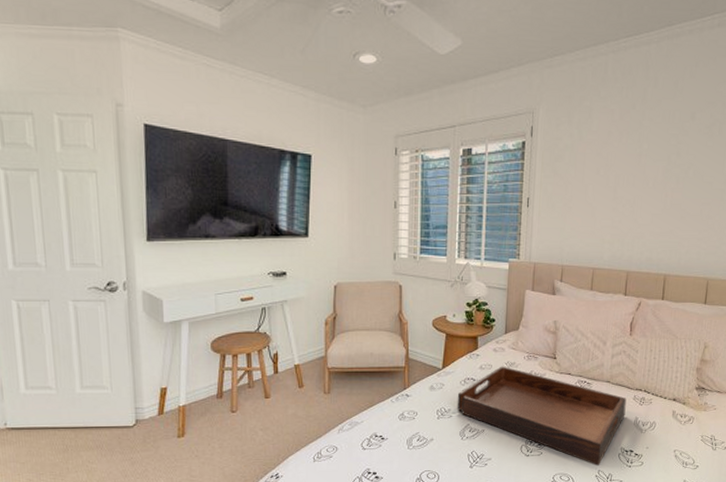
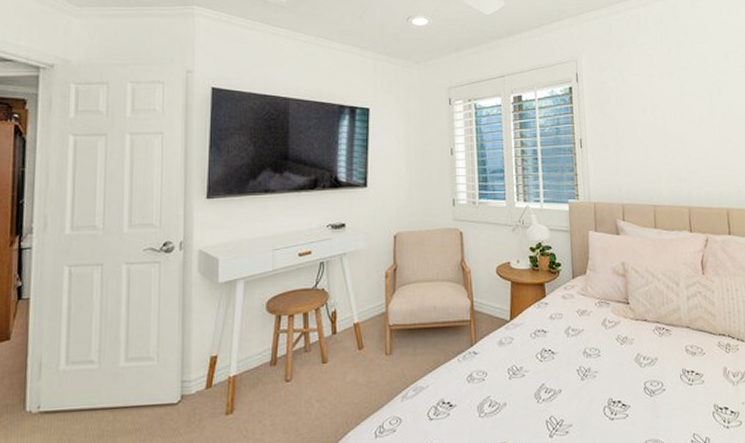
serving tray: present [457,366,627,466] -> none [528,314,712,428]

